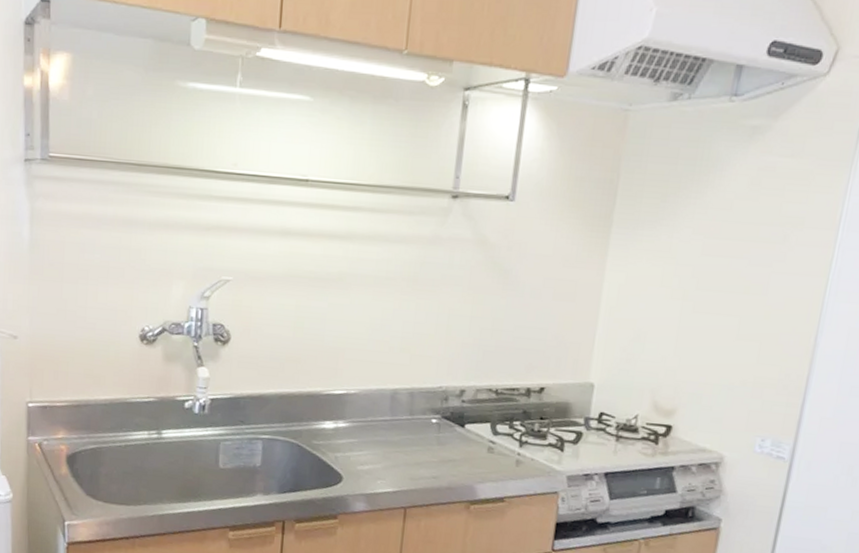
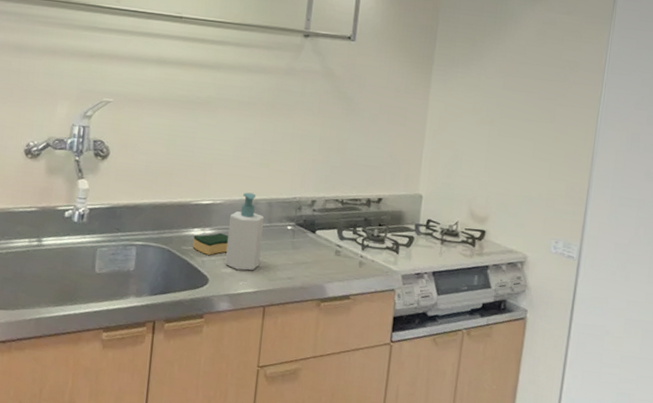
sponge: none [324,426,365,451] -> present [192,233,229,255]
soap bottle: none [361,381,406,469] -> present [225,192,265,271]

